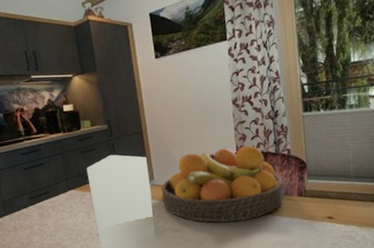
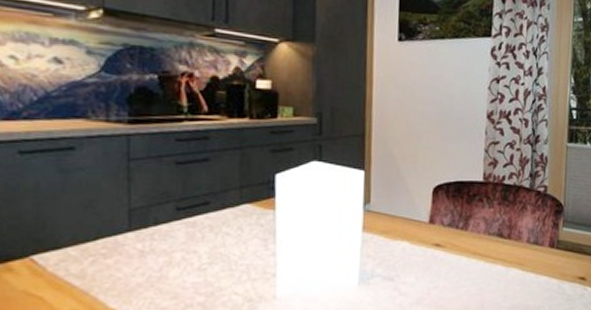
fruit bowl: present [161,145,284,222] -> none [376,173,533,273]

